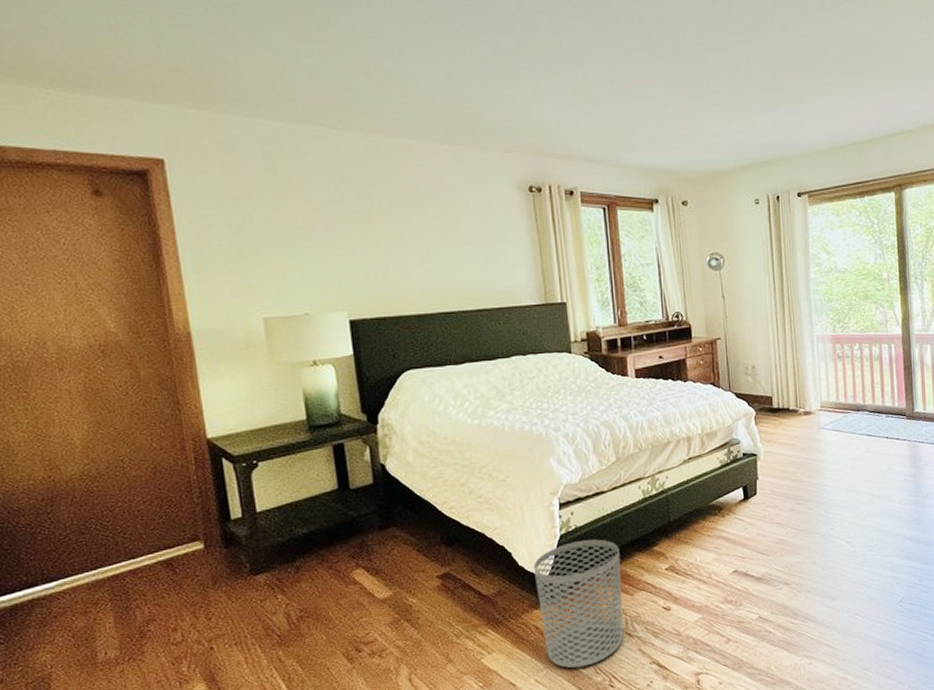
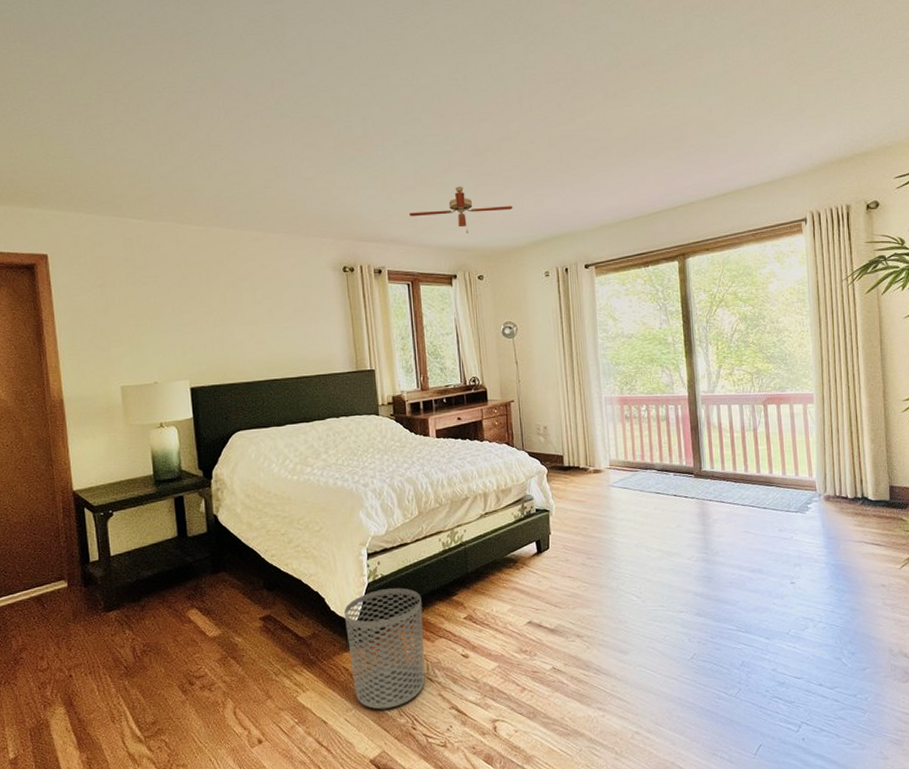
ceiling fan: none [604,100,721,154] -> present [408,186,513,233]

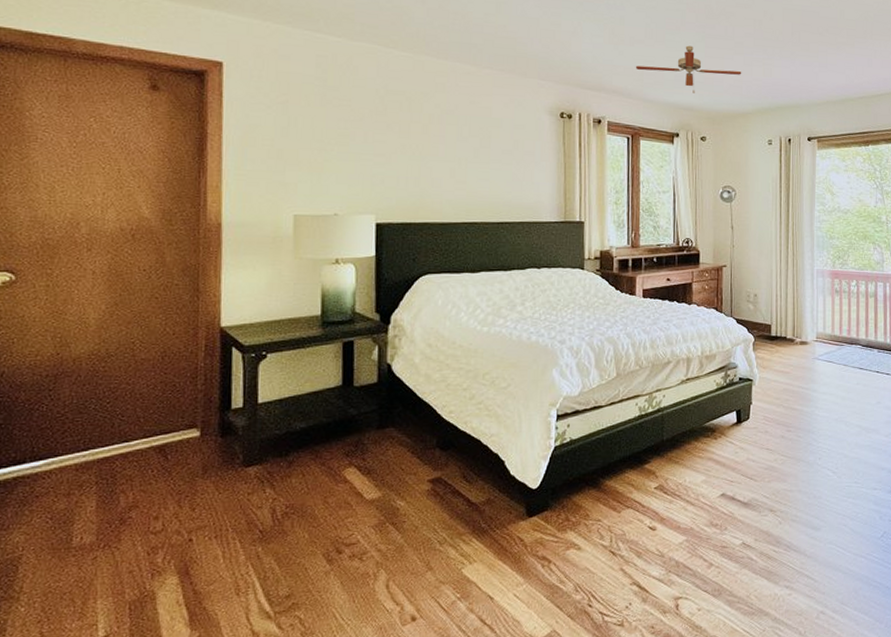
waste bin: present [344,588,425,710] -> none [525,453,611,584]

